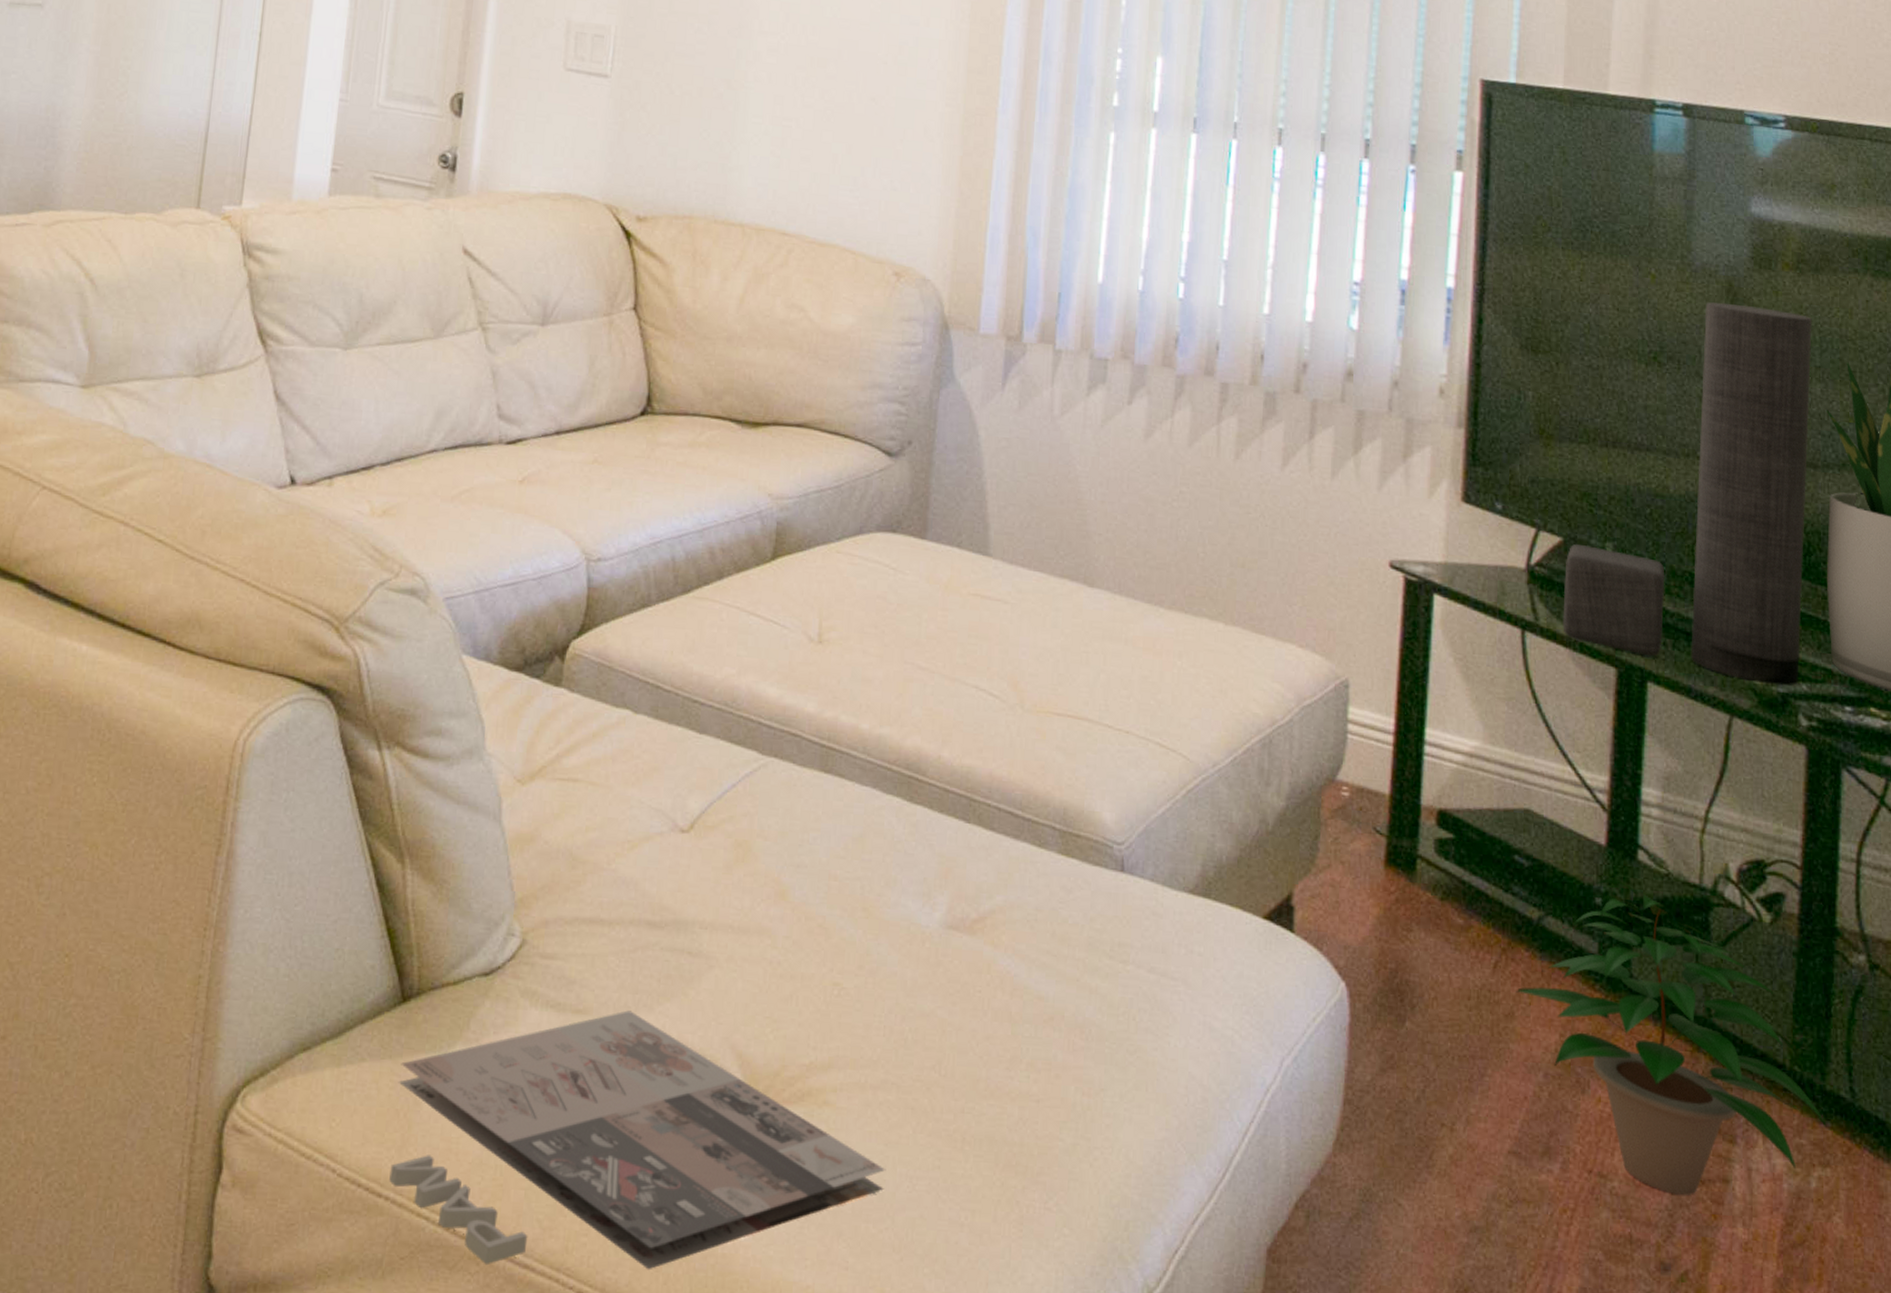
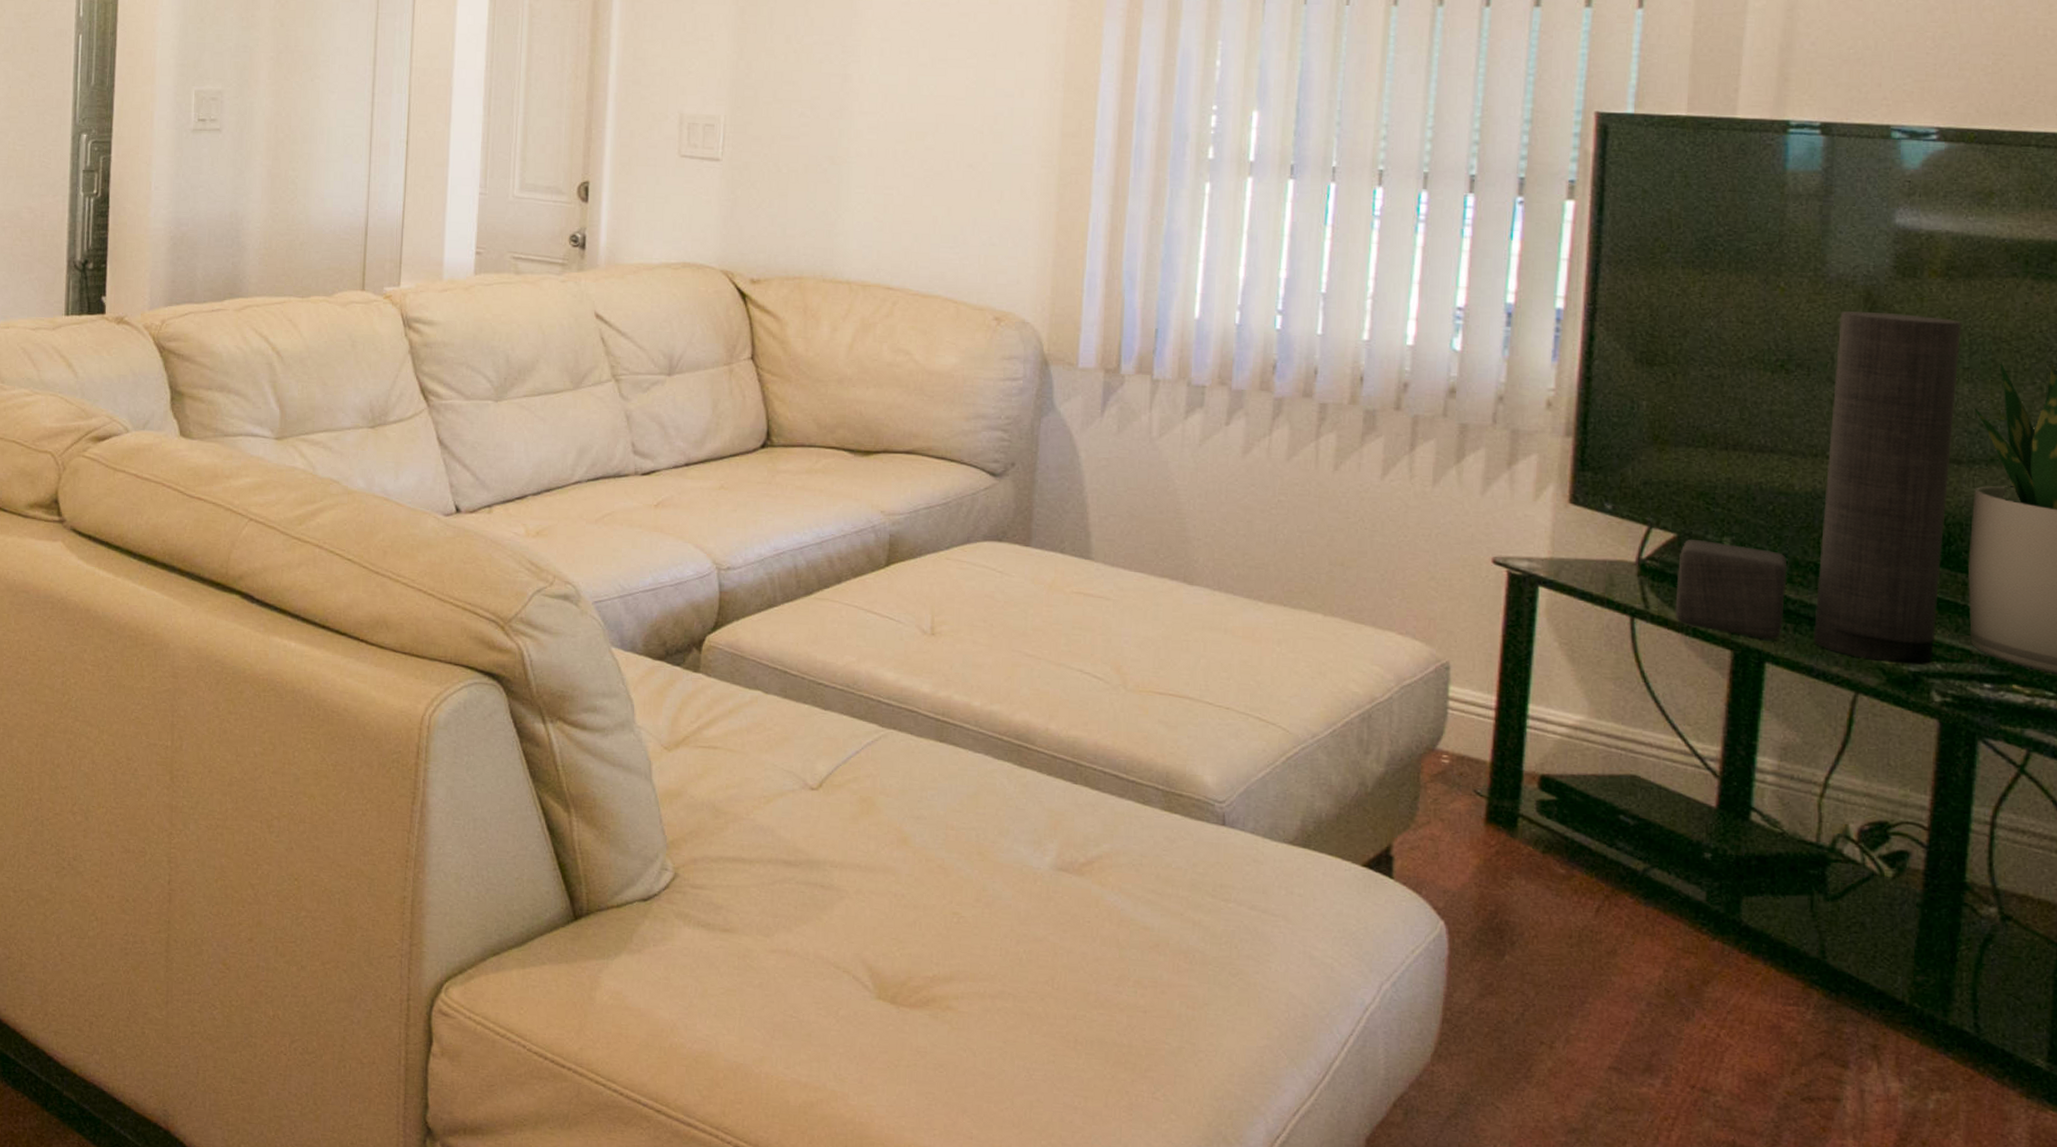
magazine: present [389,1010,886,1271] -> none [571,930,1005,1132]
potted plant: present [1516,878,1827,1195] -> none [1619,836,1948,1111]

